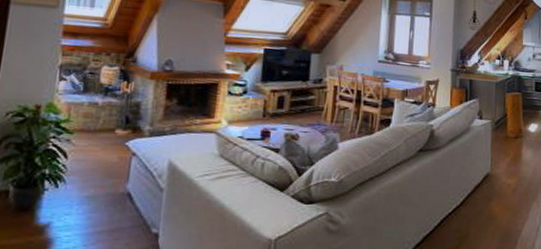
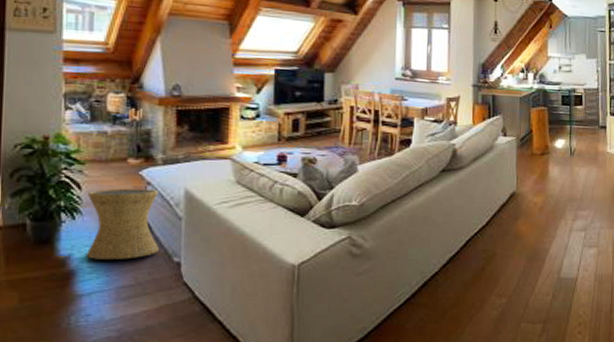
side table: none [65,158,142,229] -> present [85,188,160,260]

